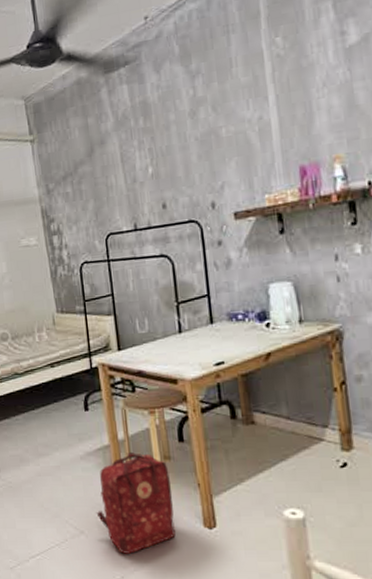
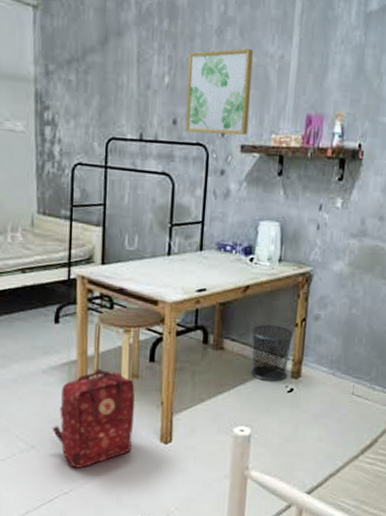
wall art: none [166,119,239,212] -> present [185,48,253,135]
waste bin: none [282,391,335,456] -> present [251,324,294,382]

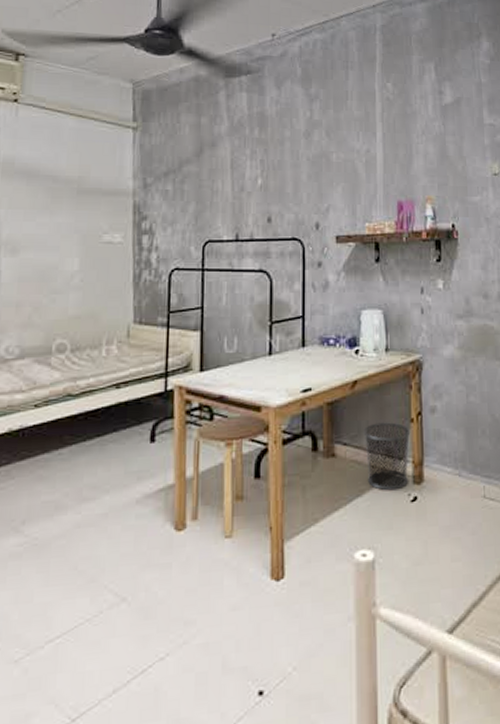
backpack: present [52,368,135,468] -> none [146,491,241,623]
wall art: present [185,48,253,135] -> none [279,146,342,228]

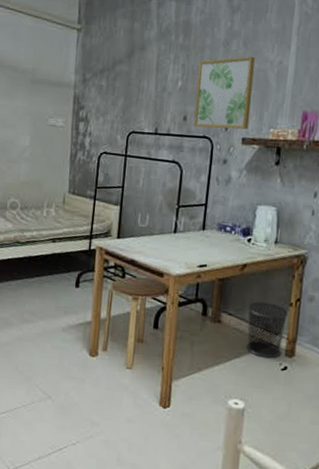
wall art: none [279,146,342,228] -> present [193,56,255,130]

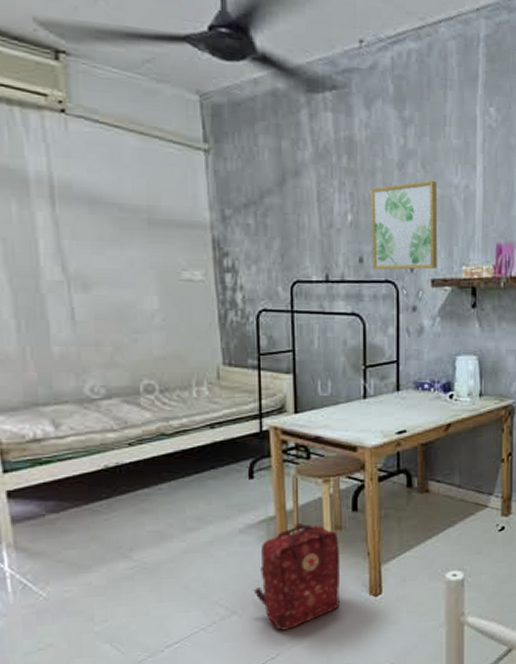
backpack: none [66,330,140,422] -> present [253,522,341,631]
waste bin: present [246,301,289,359] -> none [456,462,501,522]

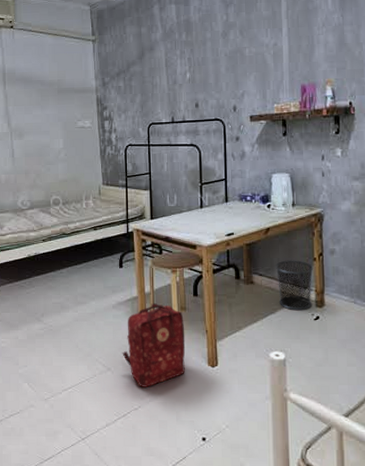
wall art: present [370,180,438,270] -> none [202,42,255,111]
waste bin: none [456,462,501,522] -> present [275,260,314,311]

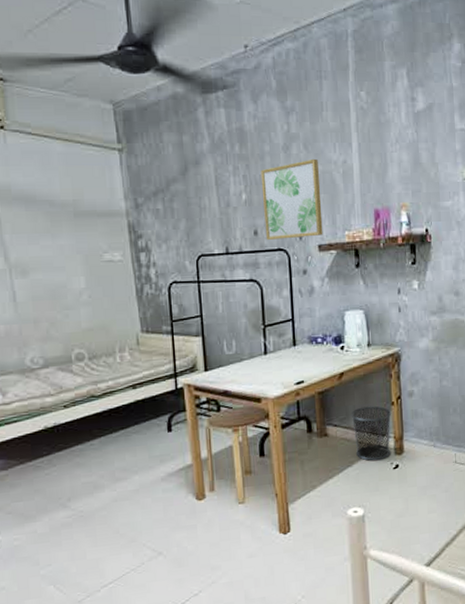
backpack: present [122,302,186,387] -> none [176,469,253,569]
wall art: none [202,42,255,111] -> present [260,158,323,240]

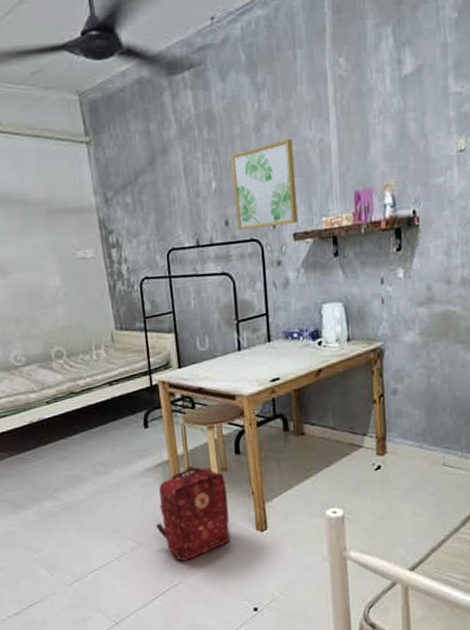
backpack: none [176,469,253,569] -> present [155,465,230,561]
waste bin: present [351,406,392,461] -> none [329,404,374,462]

